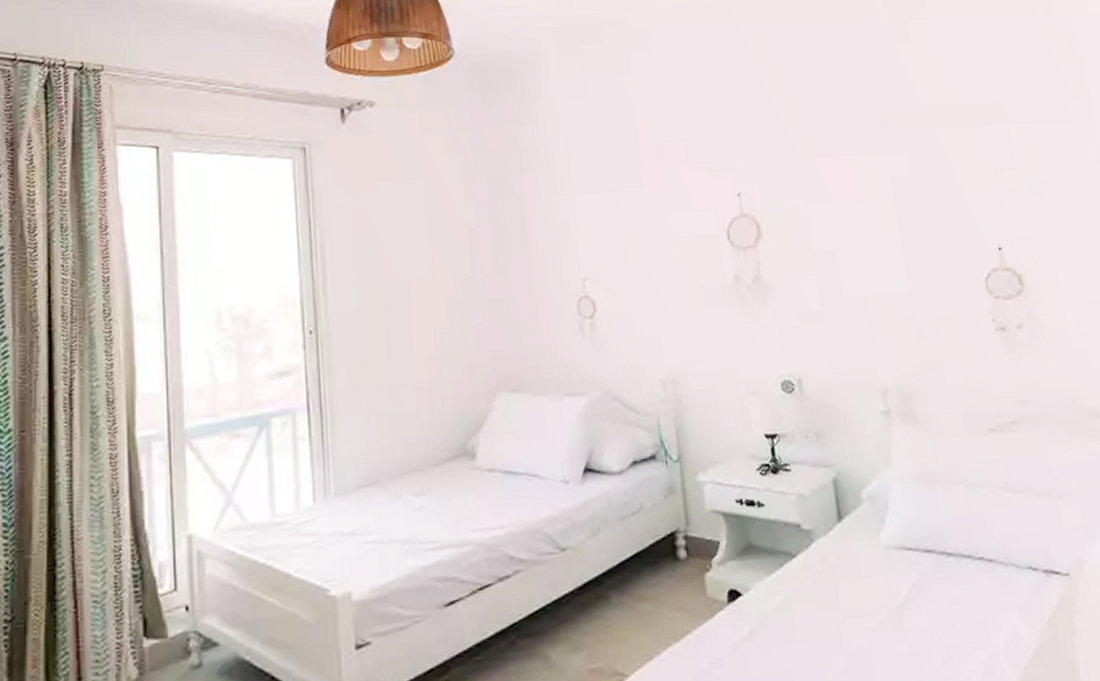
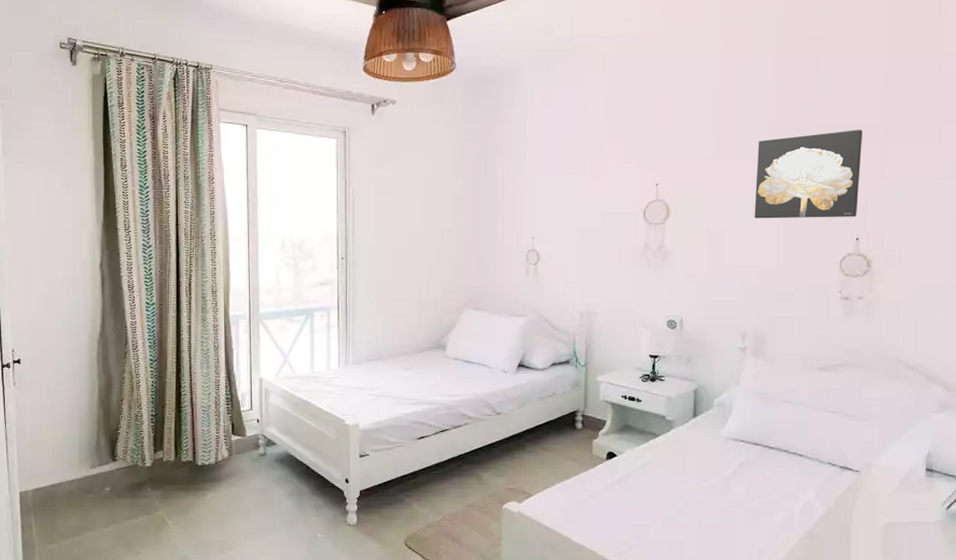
wall art: none [856,108,993,231] -> present [754,129,862,219]

